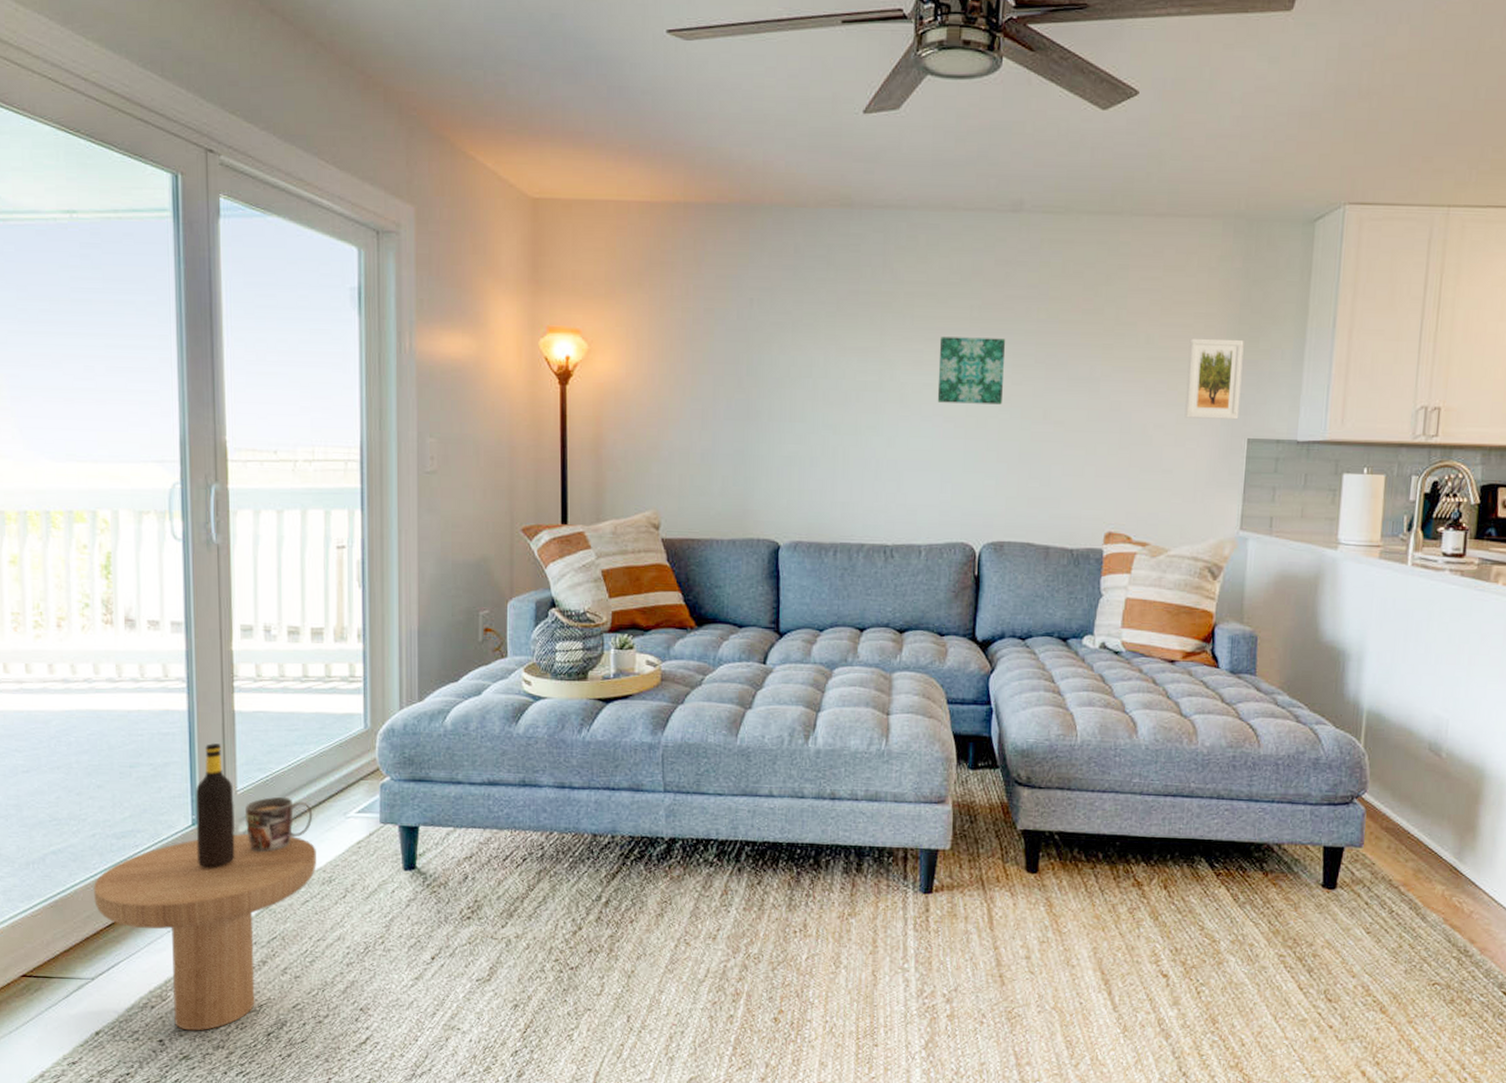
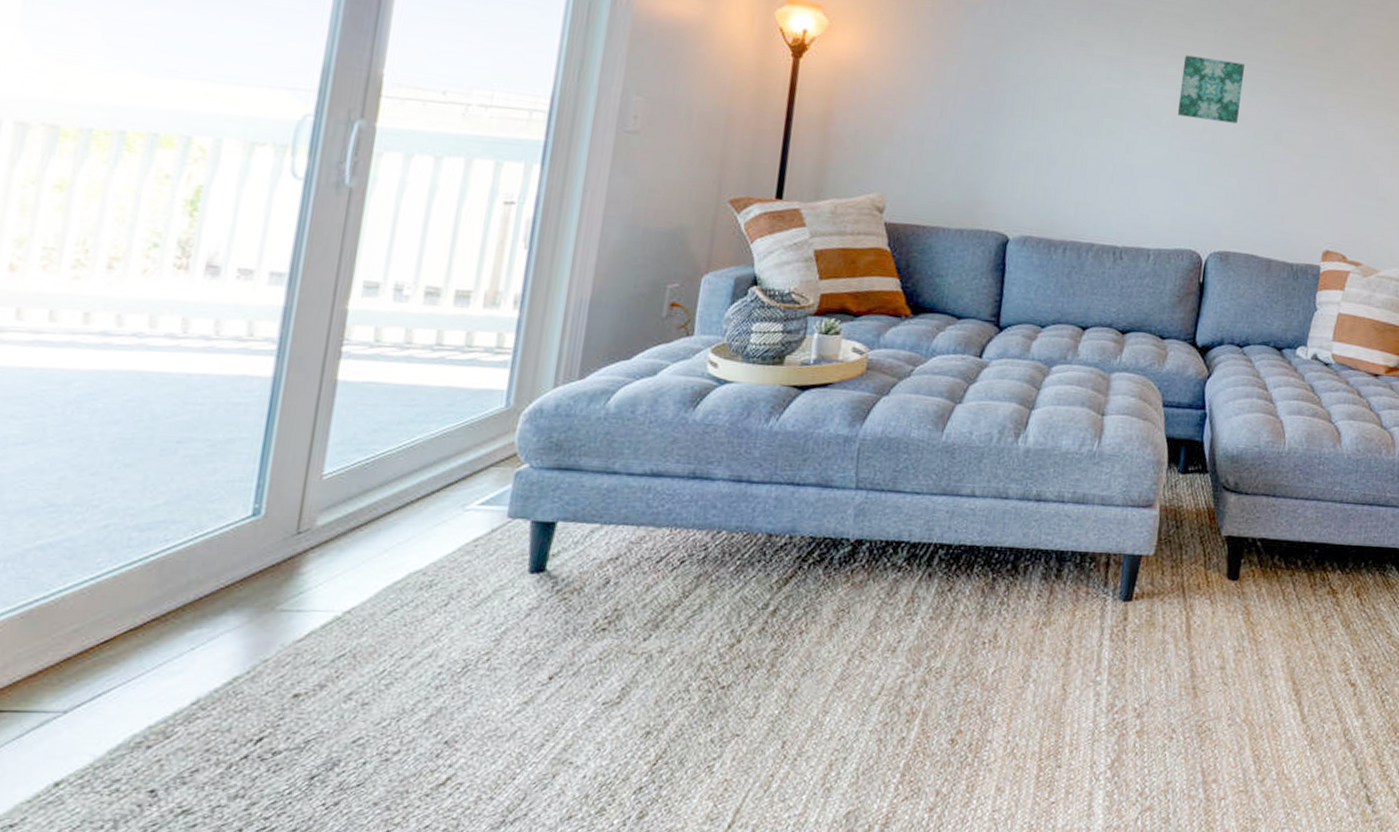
side table: present [94,743,317,1031] -> none [89,417,419,777]
mug: present [244,797,313,853] -> none [327,484,422,551]

